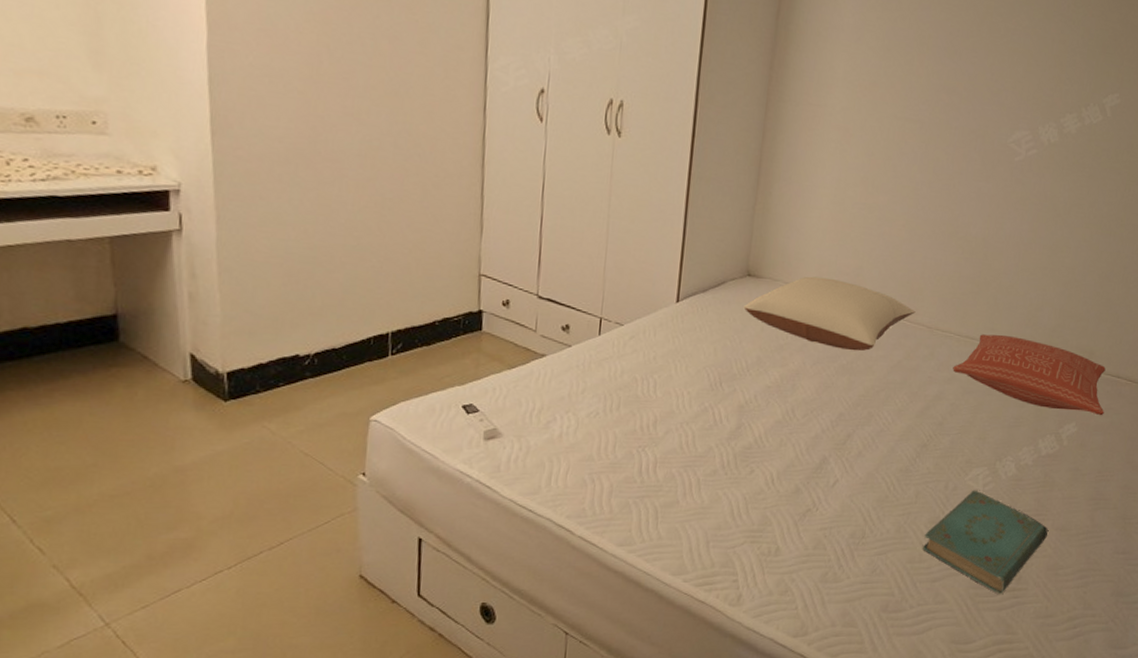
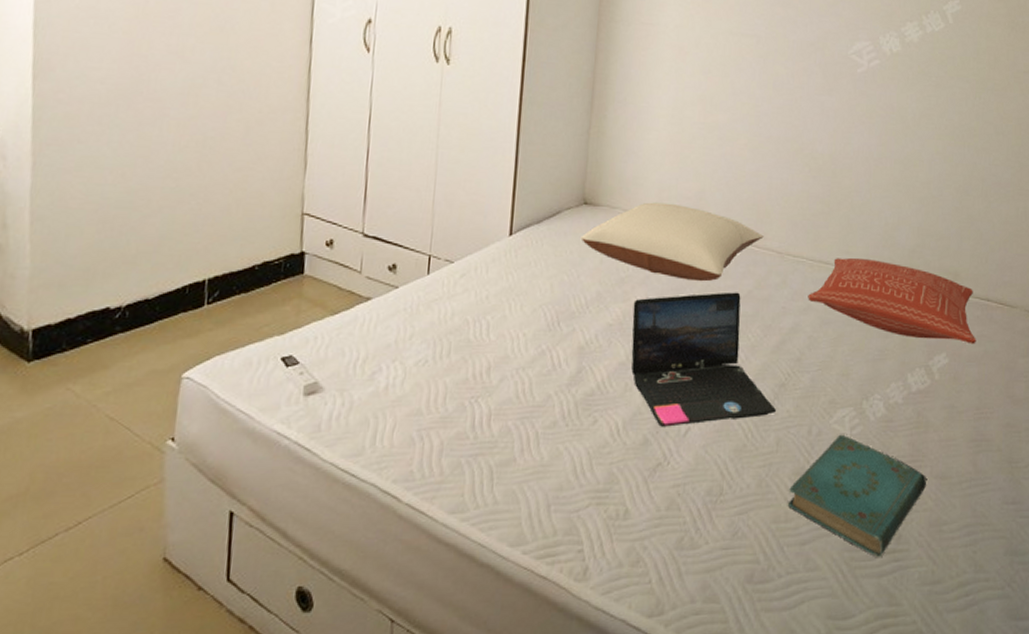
laptop: none [787,361,917,478] -> present [631,292,776,427]

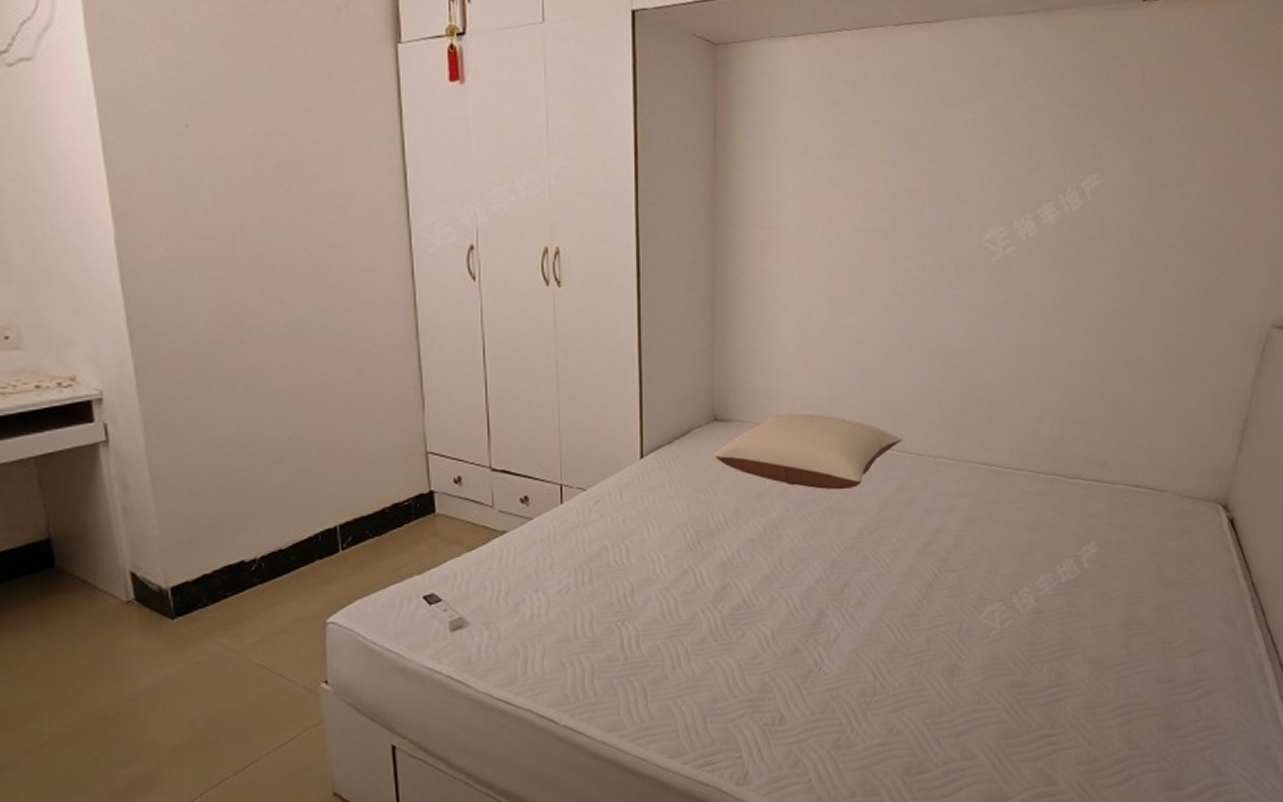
laptop: present [631,292,776,427] -> none [773,497,924,635]
book: present [787,434,926,557] -> none [941,628,1079,742]
pillow: present [808,257,976,345] -> none [951,453,1126,532]

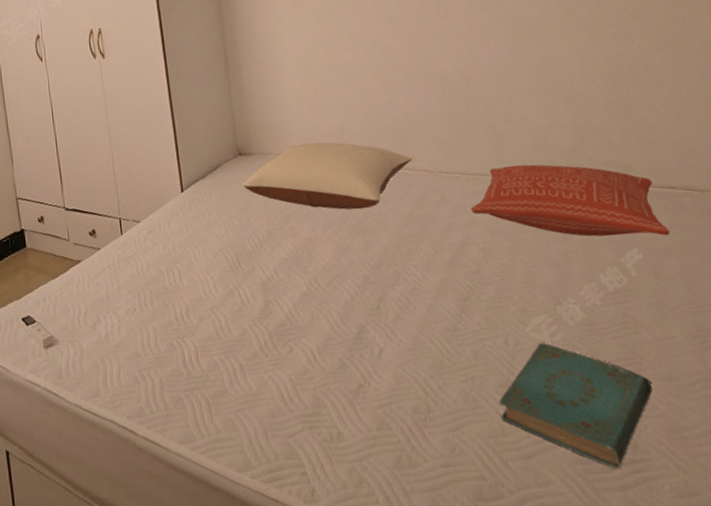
book: none [941,628,1079,742] -> present [499,342,652,469]
pillow: none [951,453,1126,532] -> present [471,164,670,237]

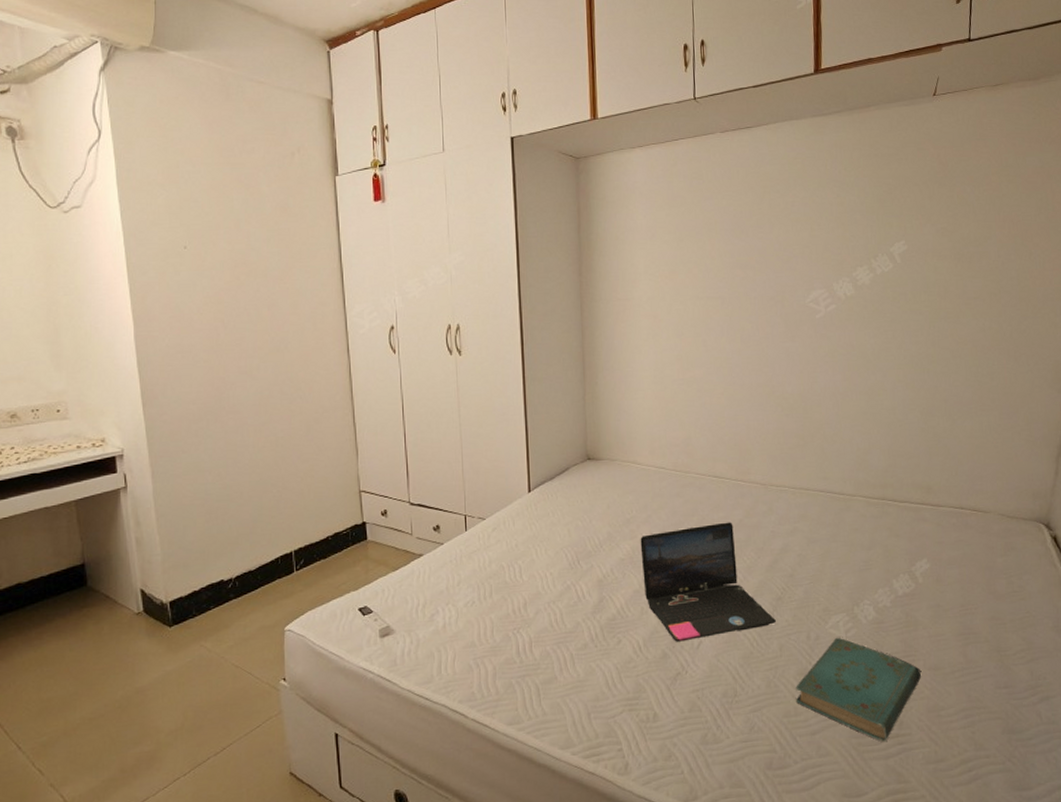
pillow: present [242,142,413,210] -> none [588,451,748,516]
laptop: none [302,214,466,350] -> present [640,522,776,642]
pillow: present [471,164,670,237] -> none [793,482,955,549]

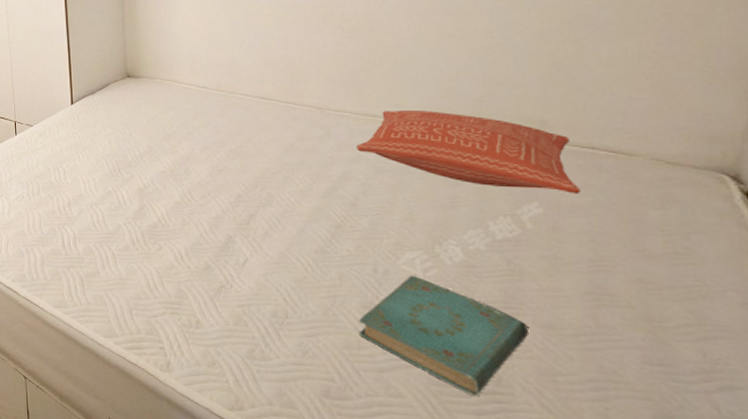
laptop: present [640,522,776,642] -> none [181,144,335,257]
pillow: none [793,482,955,549] -> present [356,109,581,194]

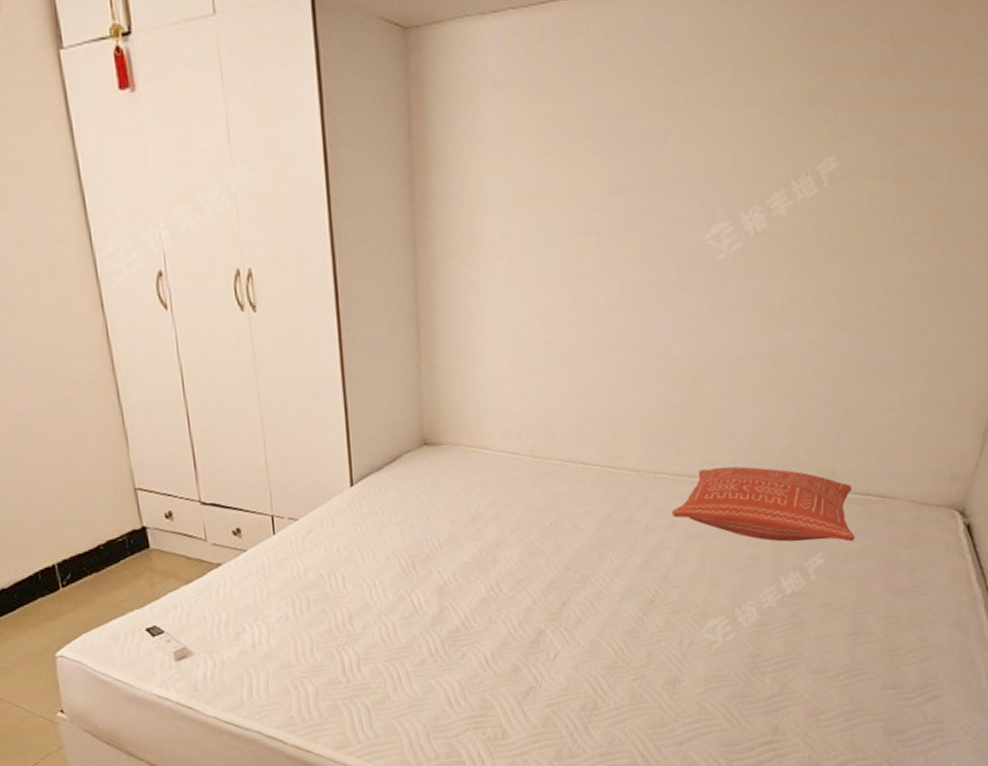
book: present [358,275,528,396] -> none [662,642,802,749]

